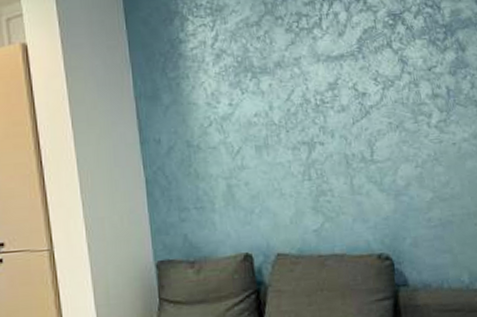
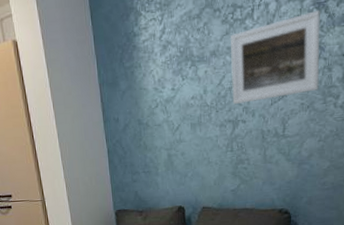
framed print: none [296,21,407,123] -> present [230,9,320,104]

